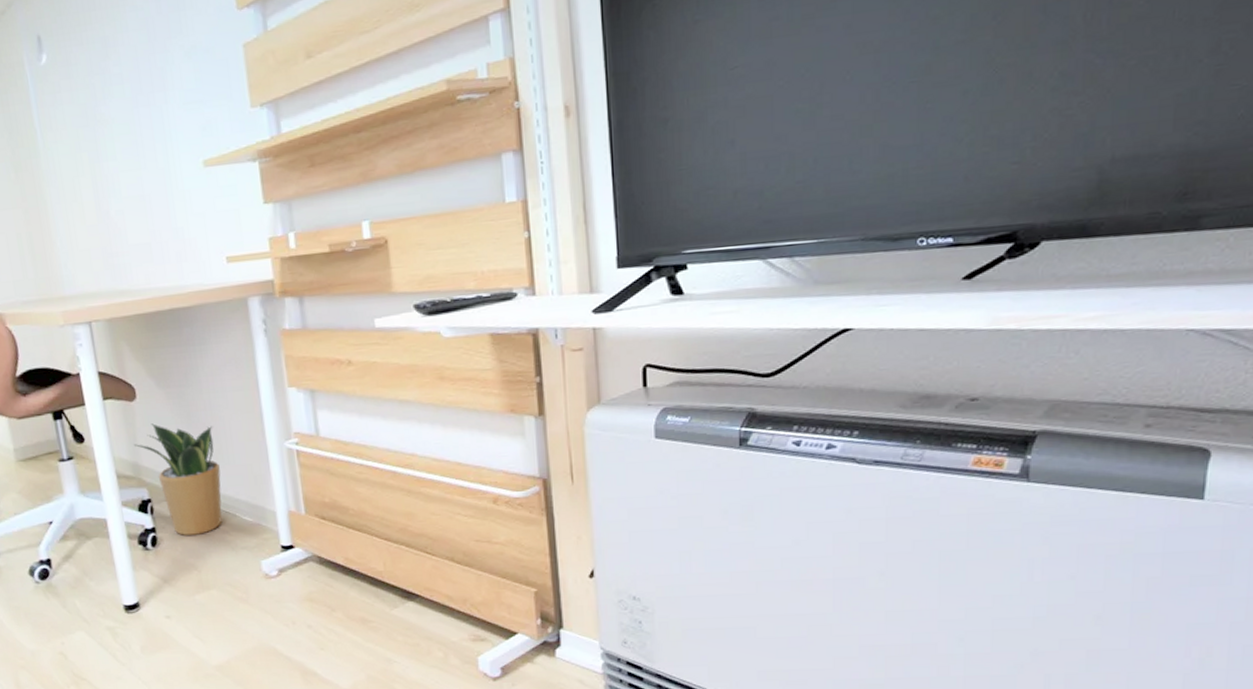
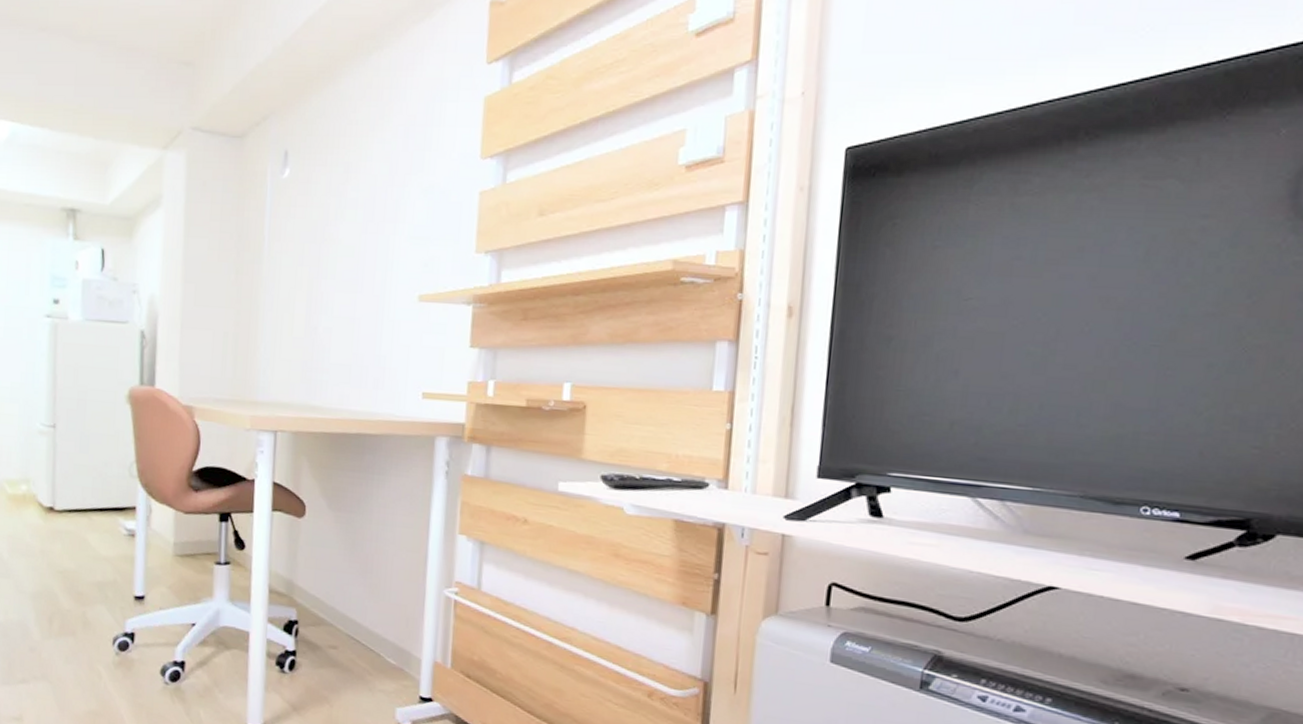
potted plant: present [133,423,222,535] -> none [292,544,375,668]

